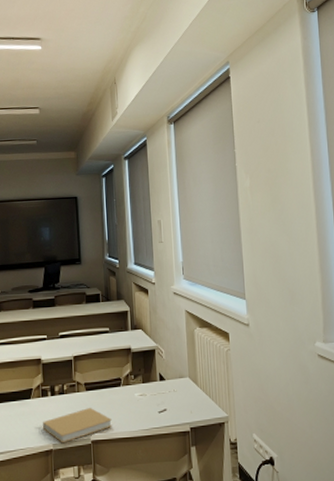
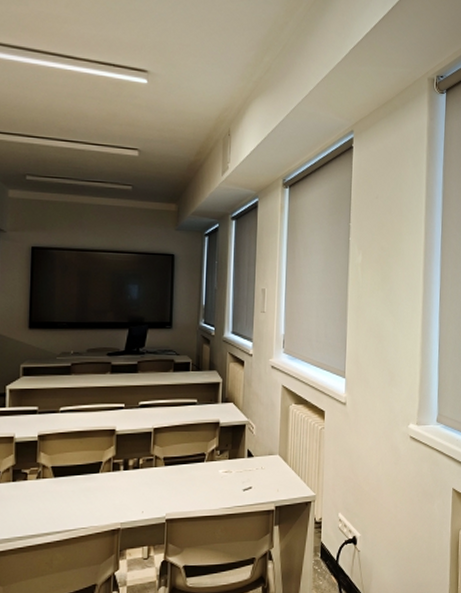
book: present [43,408,112,444] -> none [111,484,191,522]

